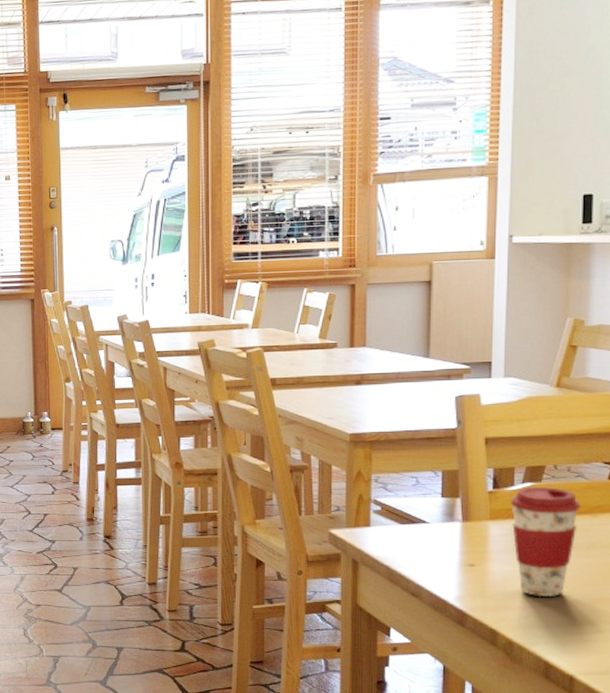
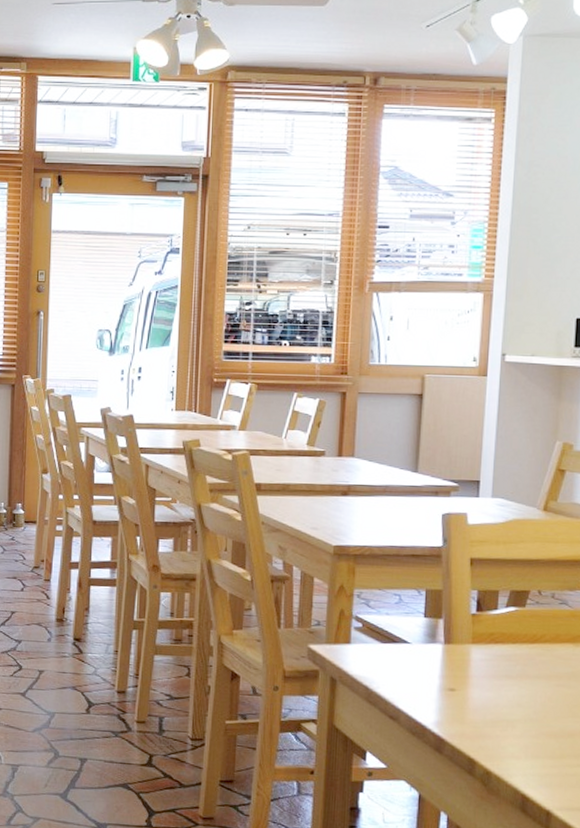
coffee cup: present [510,486,581,598] -> none [493,612,564,728]

